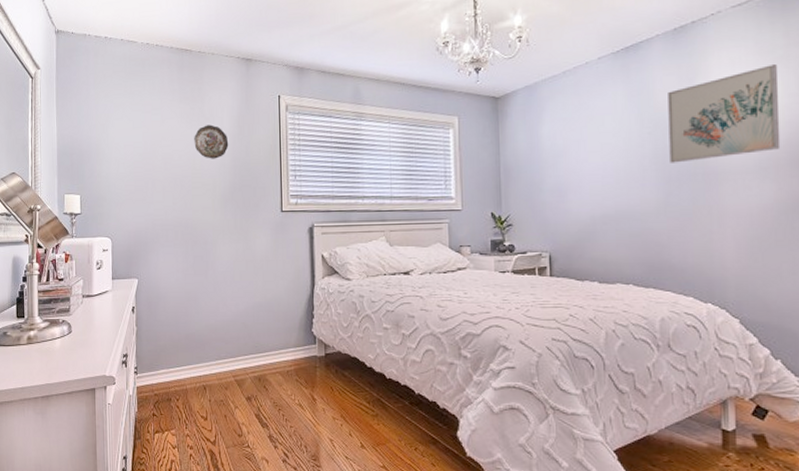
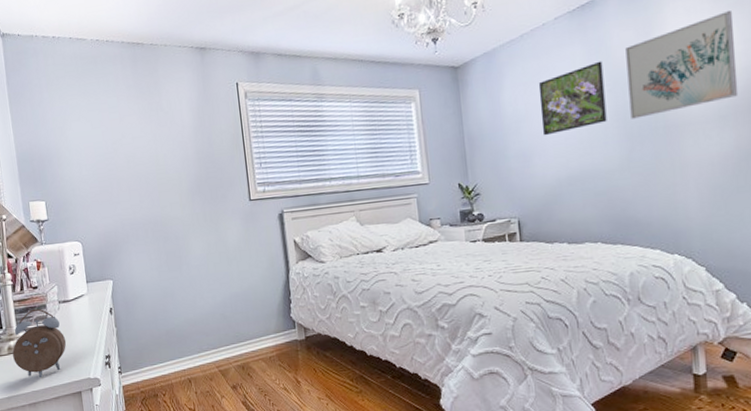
alarm clock: none [31,301,86,371] -> present [12,308,67,378]
decorative plate: present [194,124,229,159] -> none [154,118,191,154]
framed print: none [578,103,645,173] -> present [538,60,607,136]

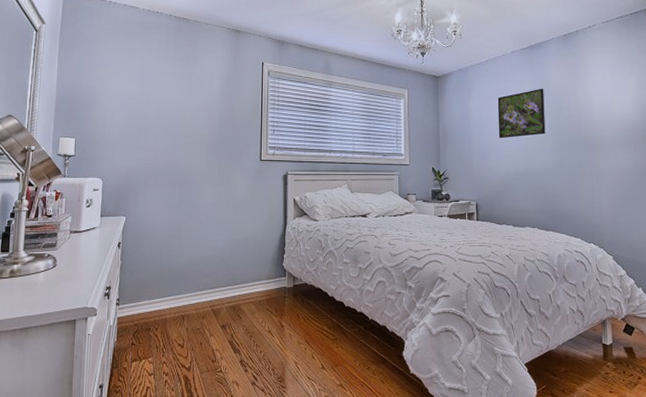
alarm clock: present [12,308,67,378] -> none [14,236,71,304]
wall art: present [625,10,739,119] -> none [560,65,637,135]

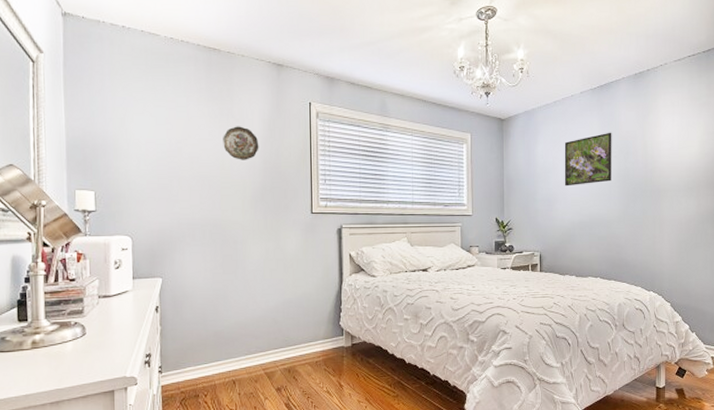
decorative plate: none [186,83,217,113] -> present [223,126,259,160]

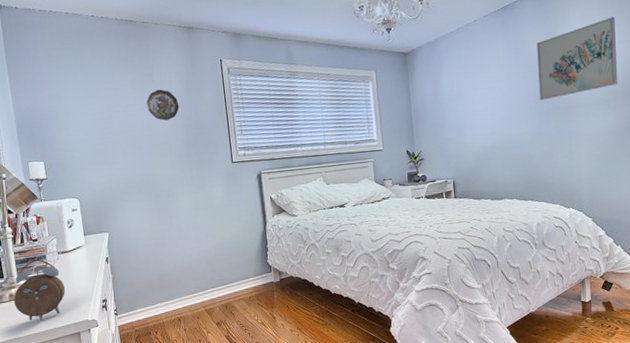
alarm clock: none [37,302,103,376] -> present [14,259,66,322]
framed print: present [564,132,612,187] -> none [470,52,522,112]
wall art: none [629,108,702,182] -> present [537,16,618,101]

